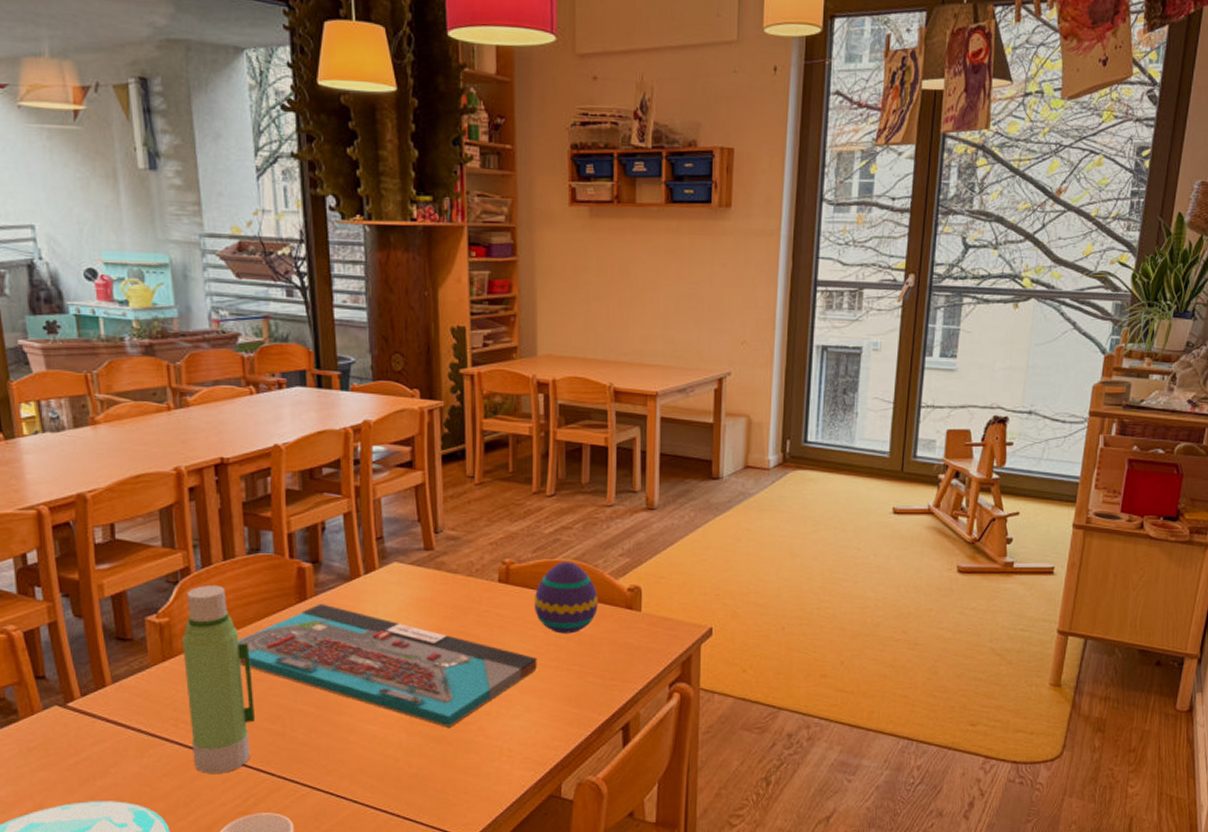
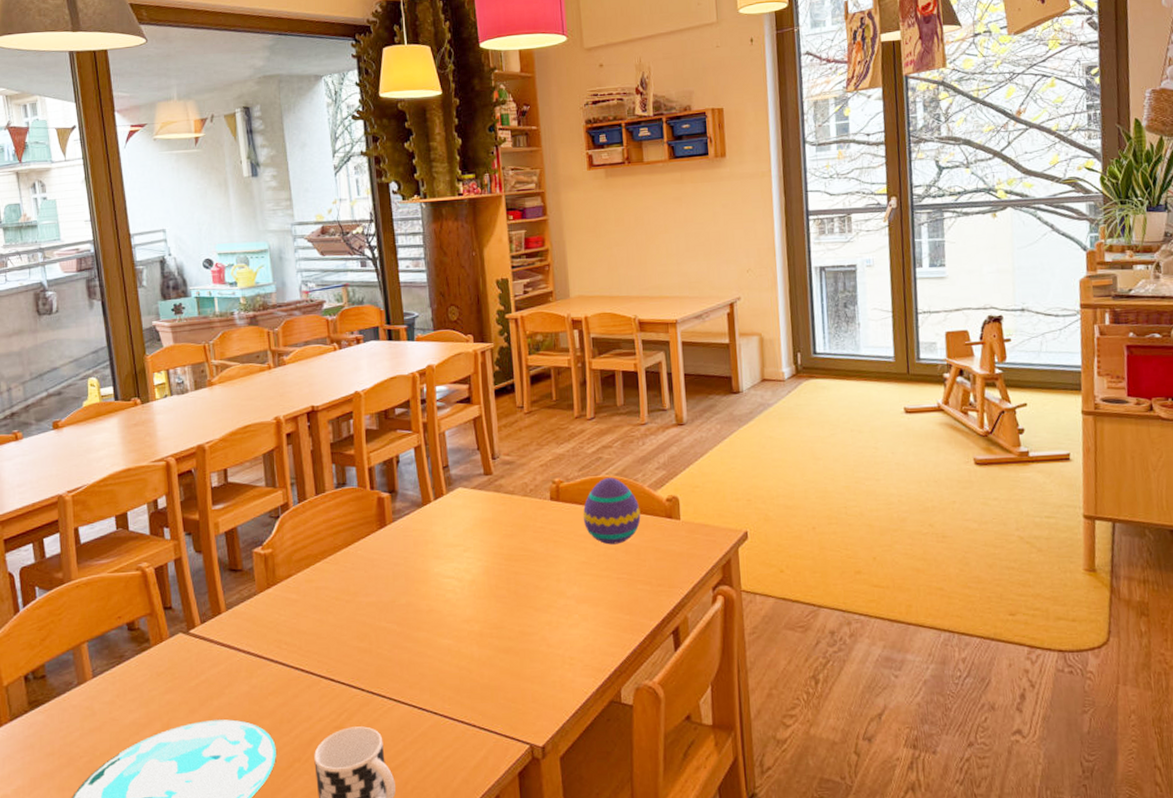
water bottle: present [182,584,255,773] -> none [283,517,346,691]
board game: present [238,604,537,727] -> none [329,529,590,639]

